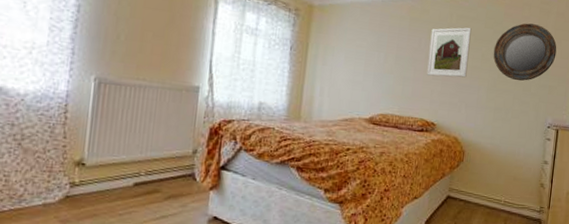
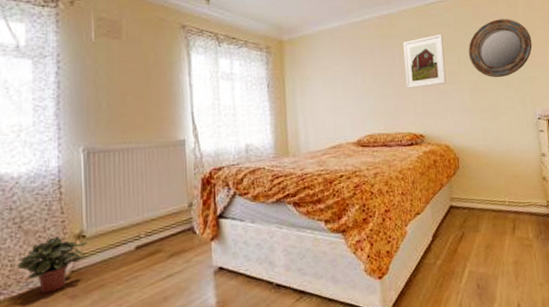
potted plant: none [11,159,85,214] -> present [17,236,87,294]

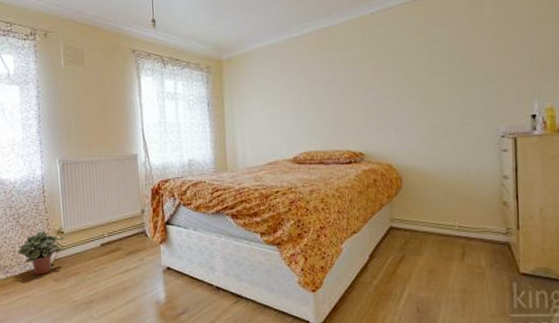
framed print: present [403,34,446,89] -> none [344,44,391,105]
home mirror: present [468,19,532,78] -> none [418,23,499,91]

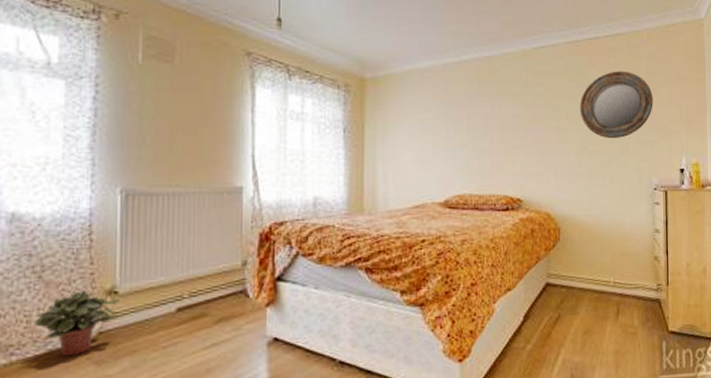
home mirror: none [418,23,499,91] -> present [579,71,653,139]

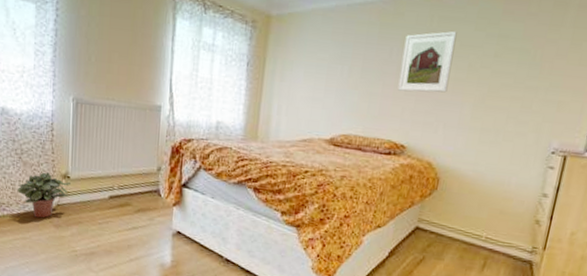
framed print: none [505,83,552,144] -> present [397,31,457,93]
home mirror: present [579,71,653,139] -> none [483,21,575,96]

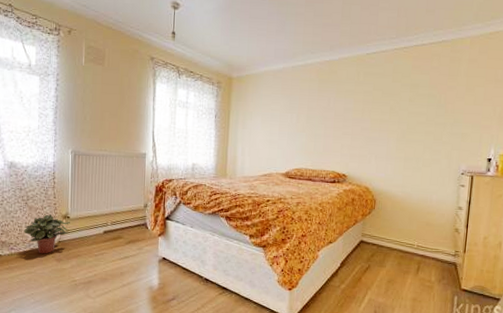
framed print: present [397,31,457,93] -> none [336,83,379,132]

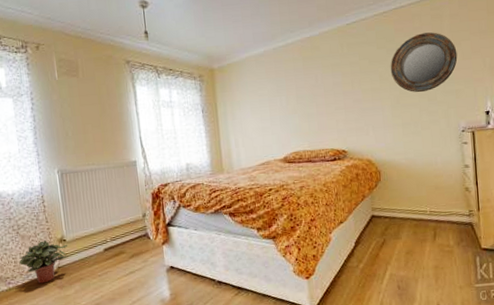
home mirror: none [401,73,470,131] -> present [390,32,458,93]

